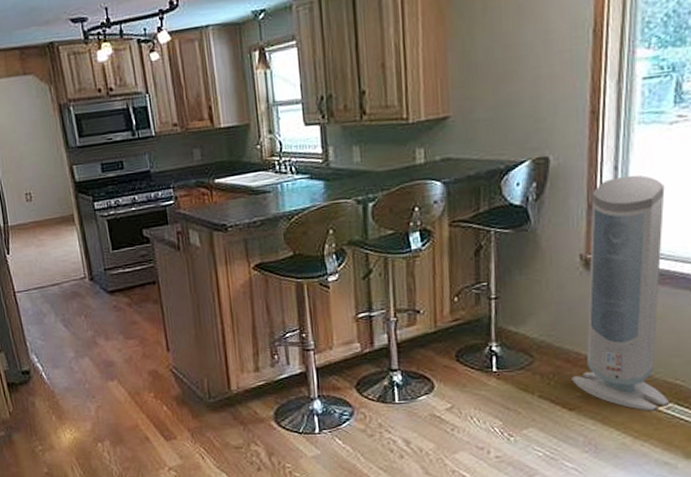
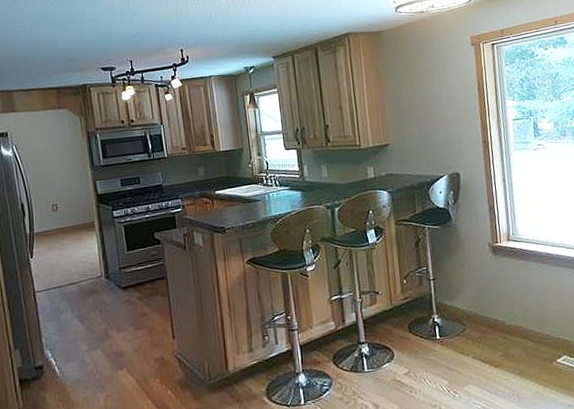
air purifier: present [572,175,669,411] -> none [491,185,564,364]

